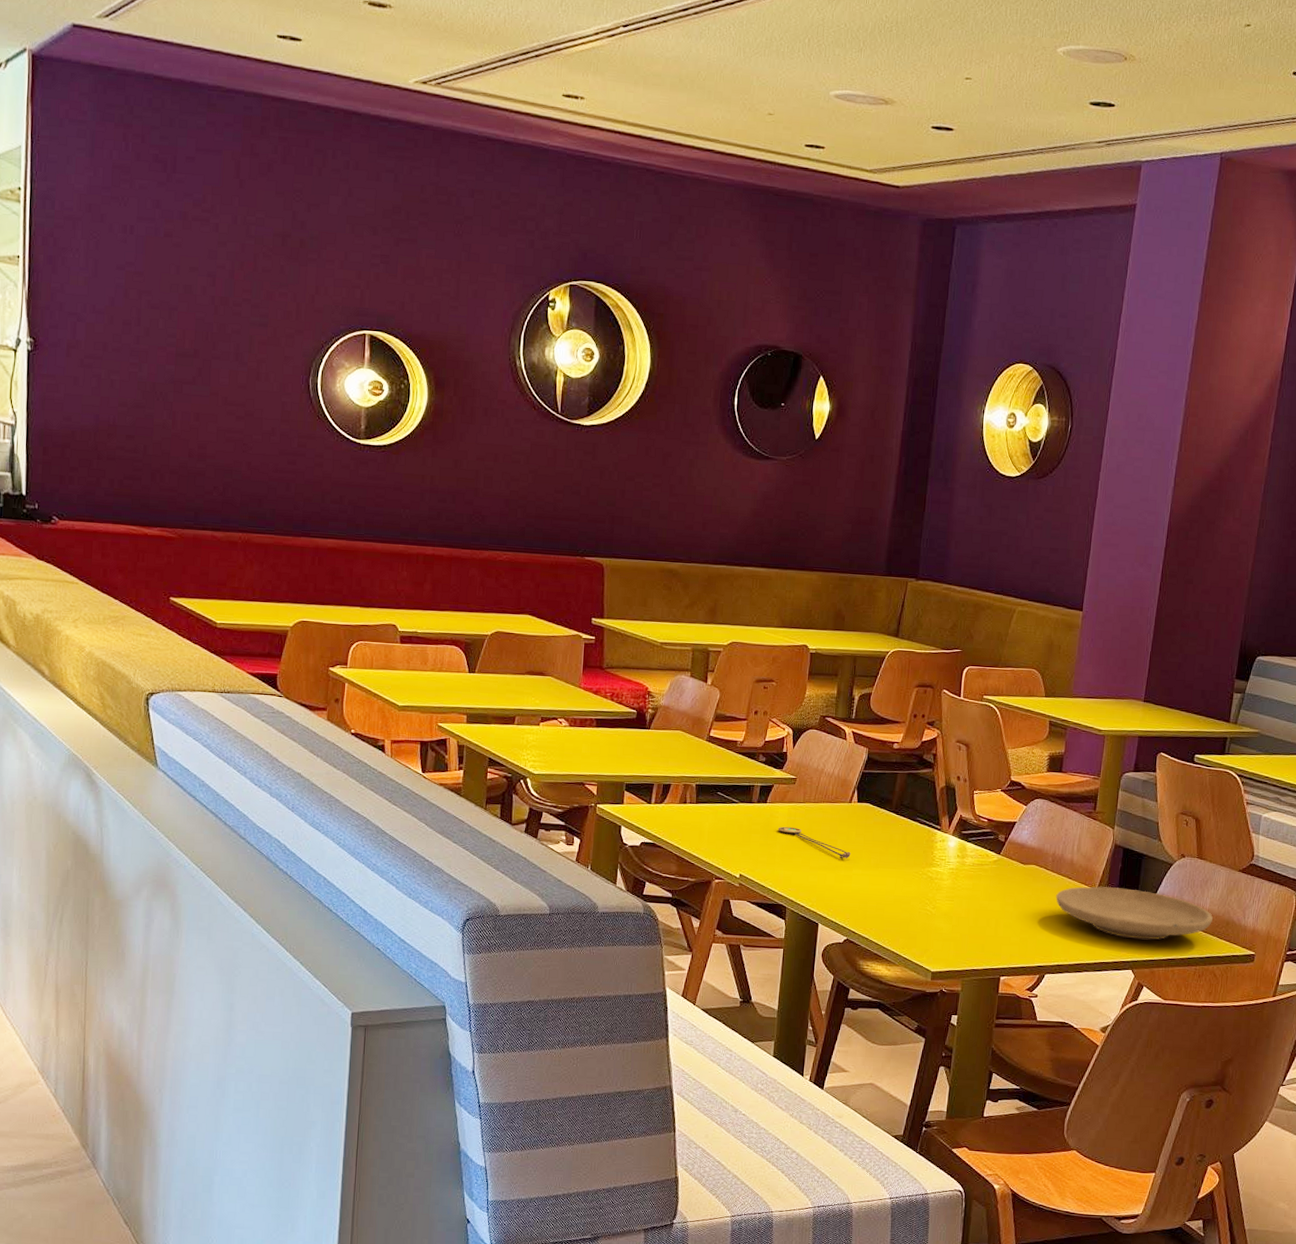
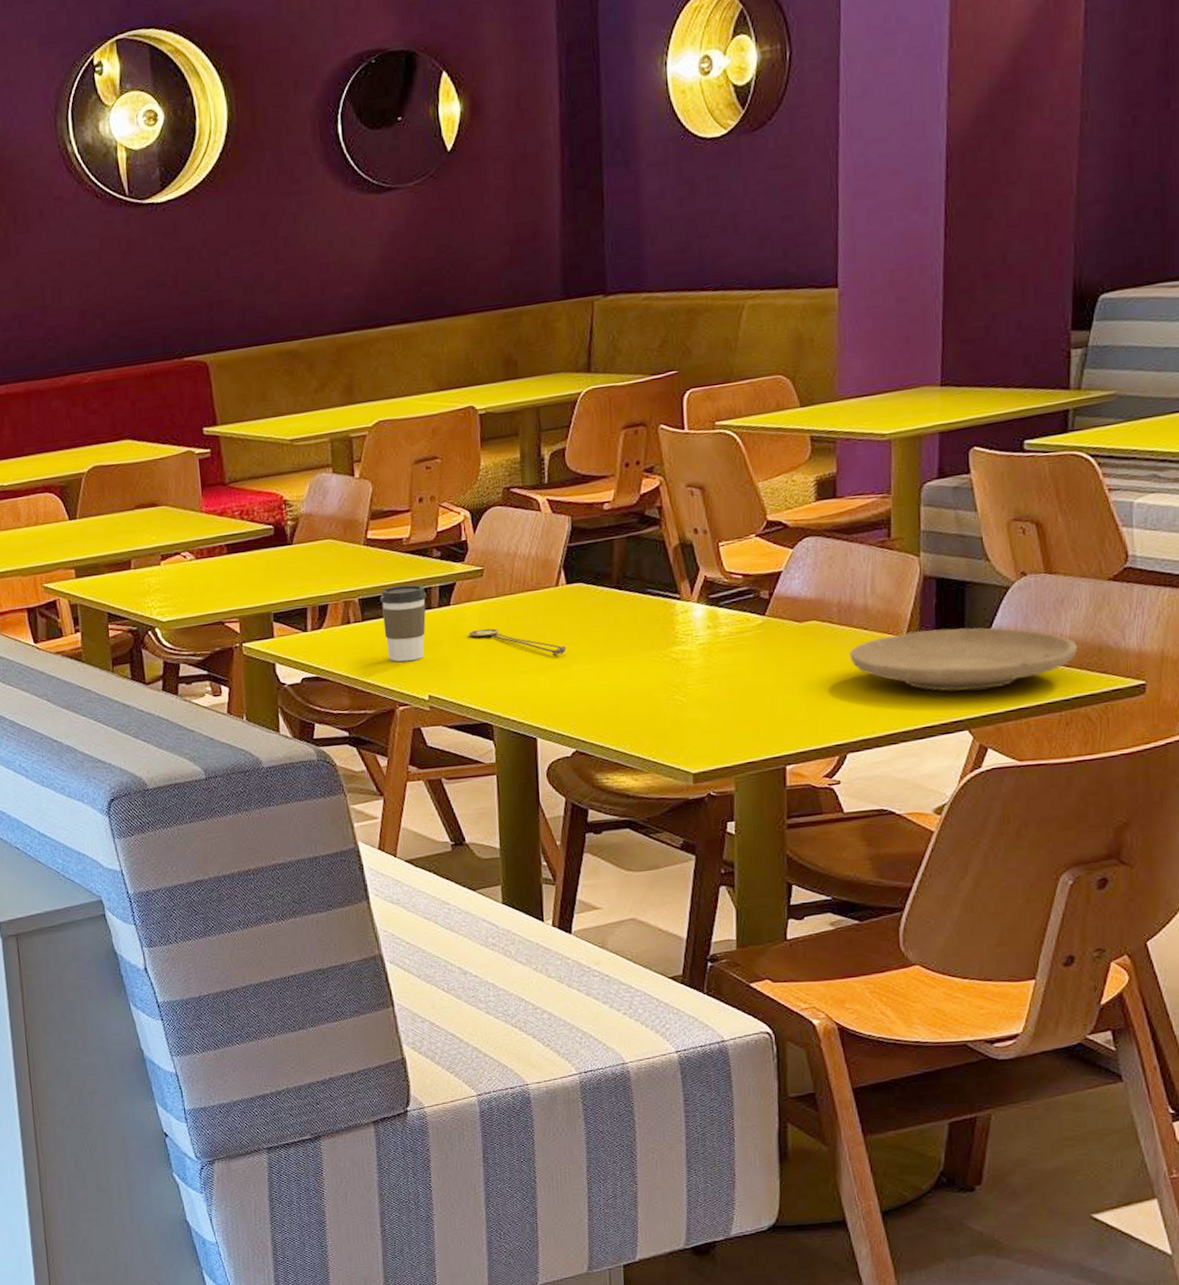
coffee cup: none [712,779,750,844] -> present [380,584,427,662]

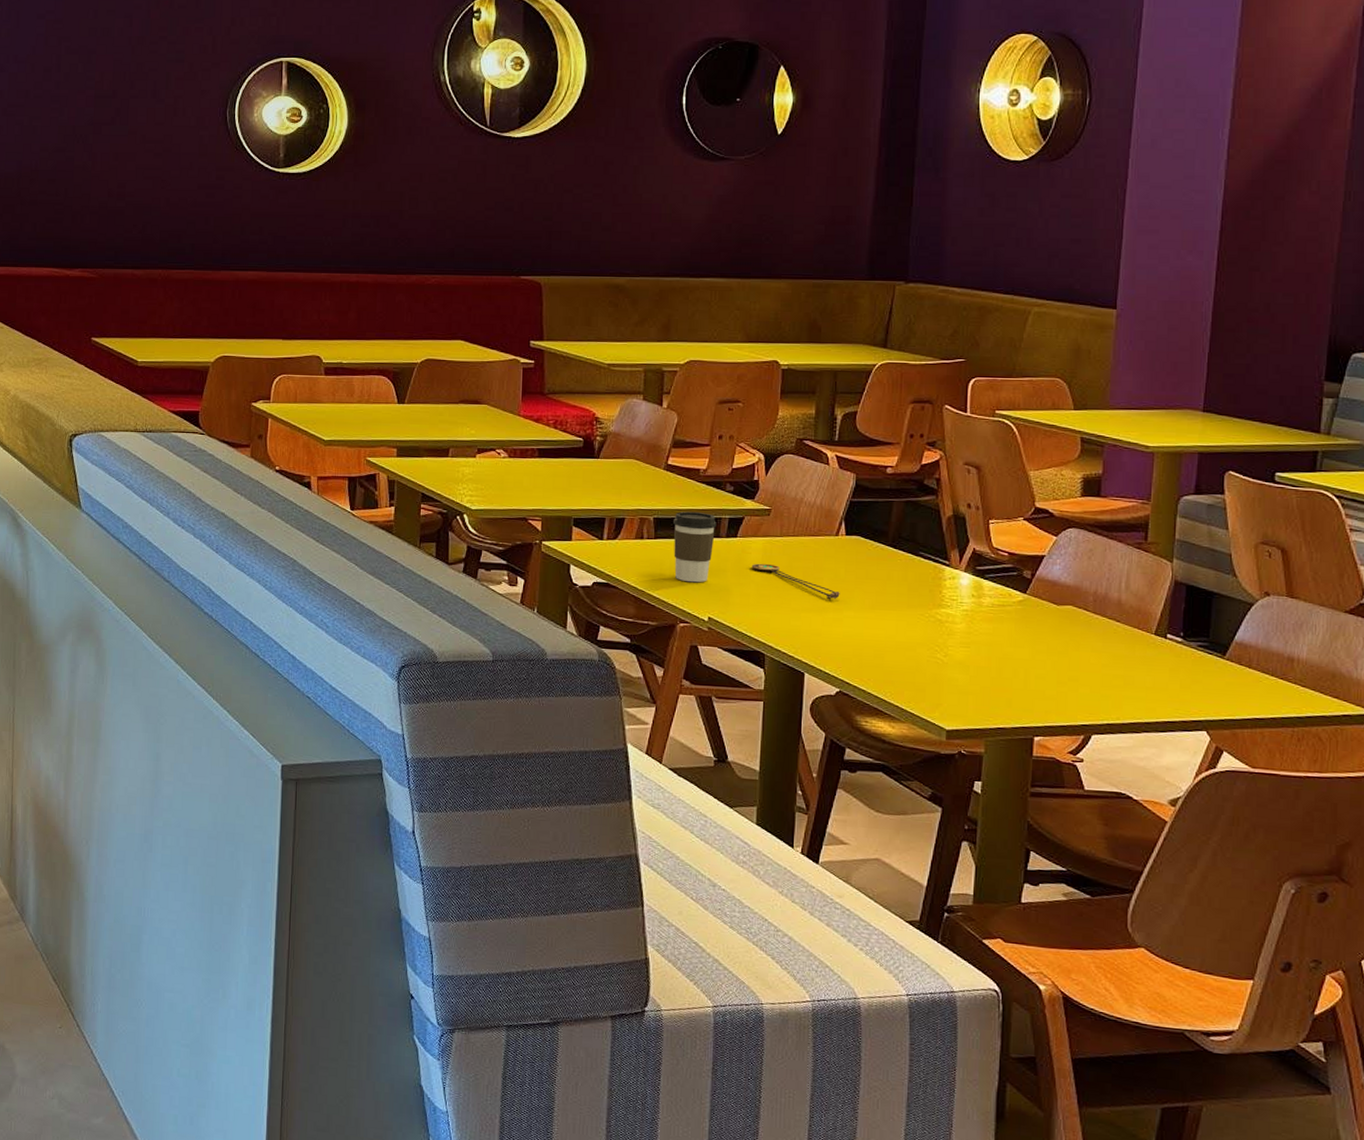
plate: present [849,627,1077,692] -> none [1101,630,1312,696]

